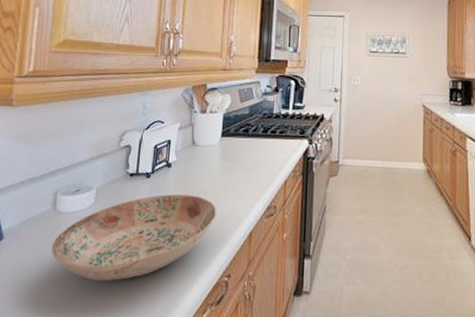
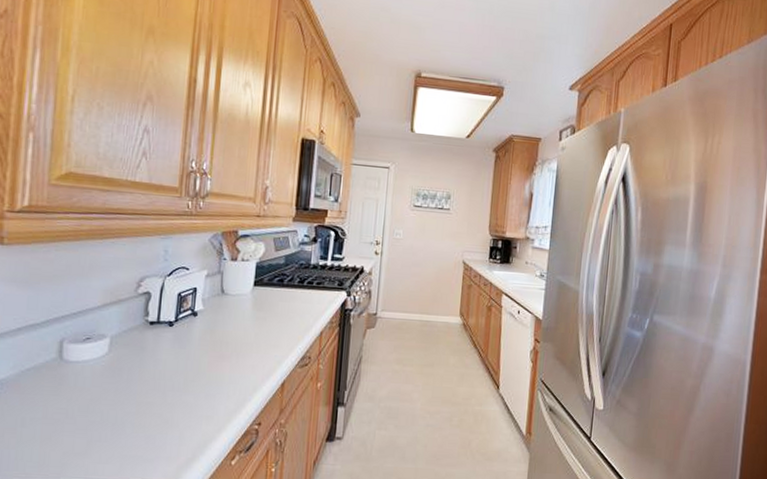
dish: present [51,194,217,281] -> none [58,343,248,432]

